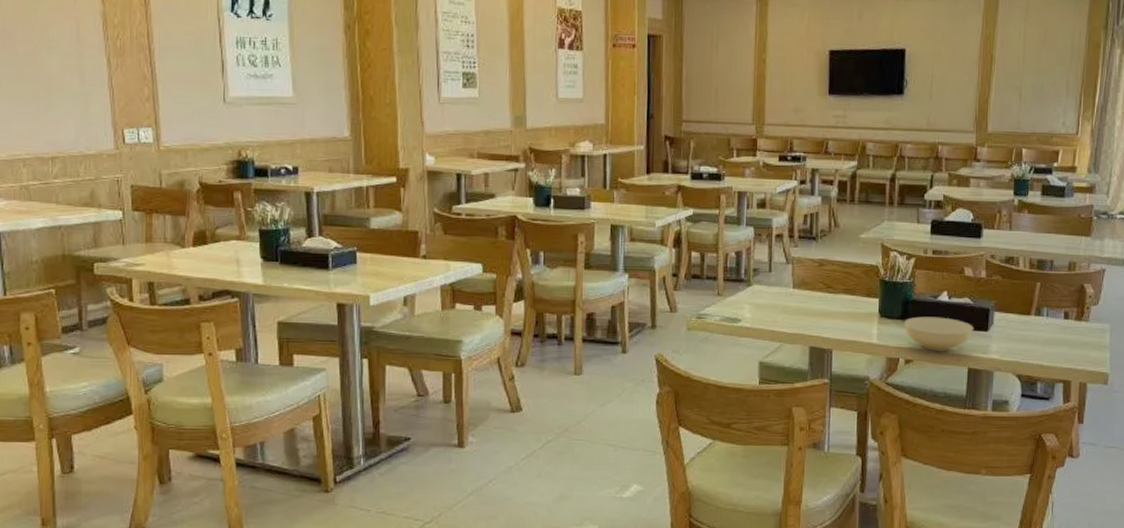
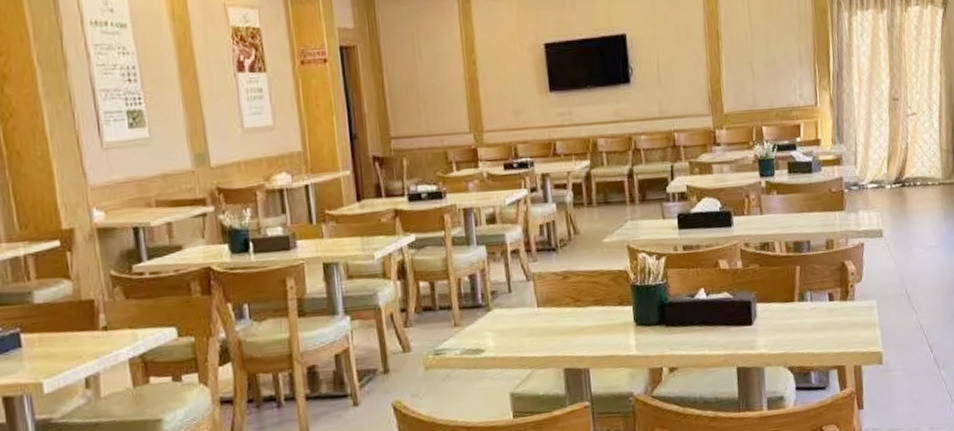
bowl: present [903,316,974,351] -> none [662,316,738,355]

